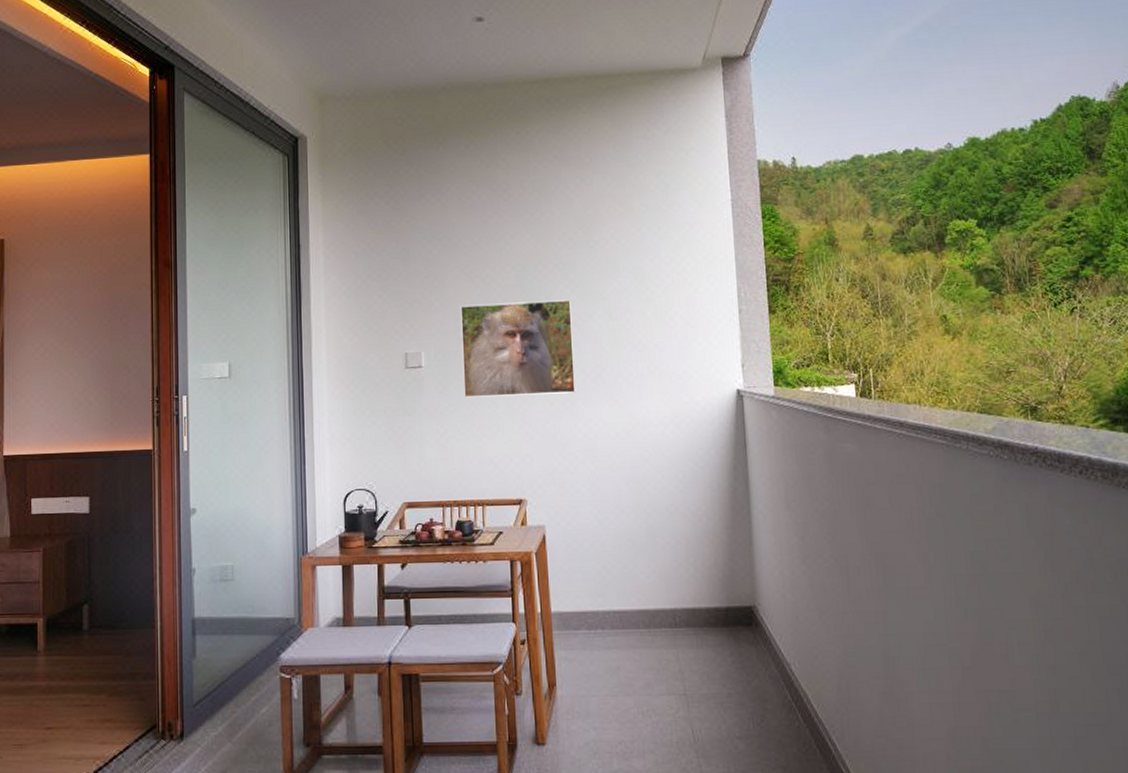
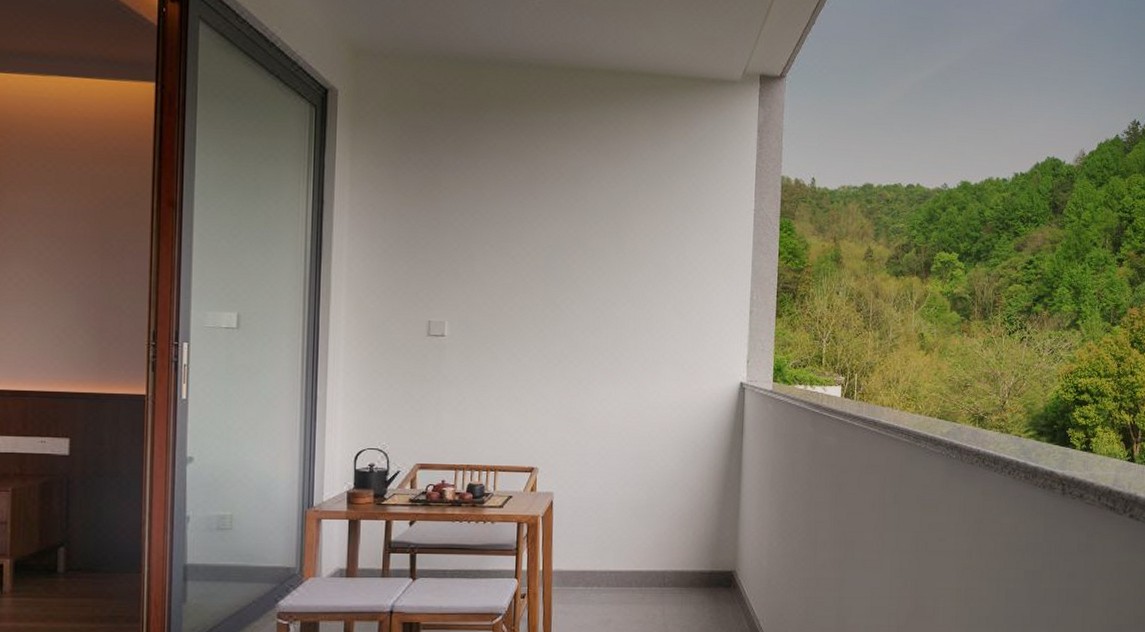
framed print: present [460,300,577,398] -> none [485,280,597,373]

